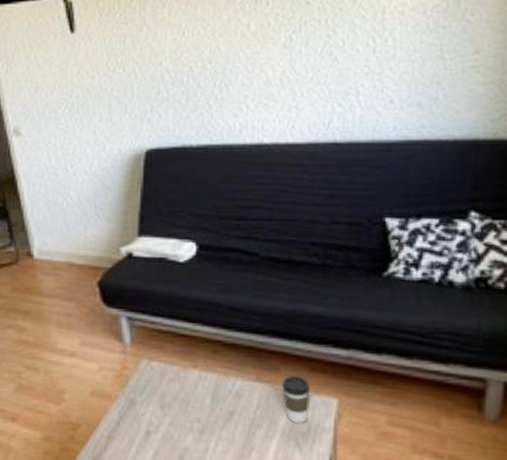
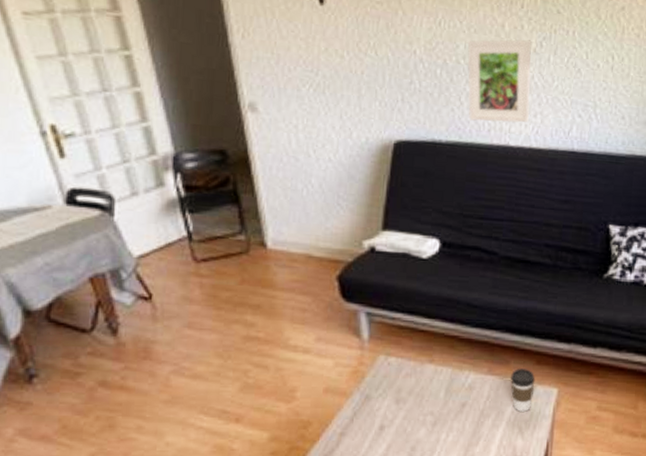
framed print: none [212,35,283,122] -> present [467,39,532,123]

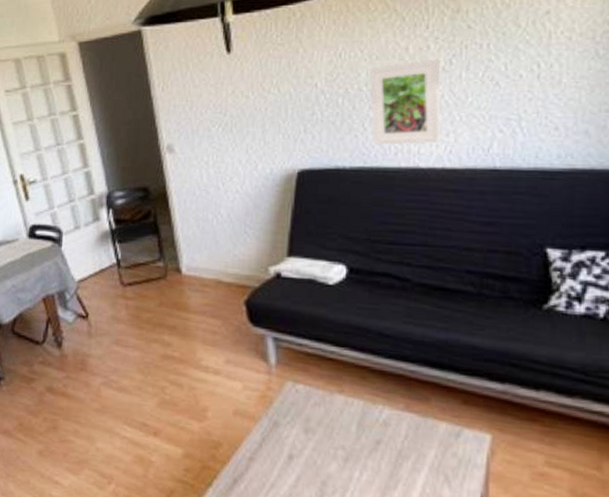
coffee cup: present [510,369,536,412] -> none [431,407,462,458]

